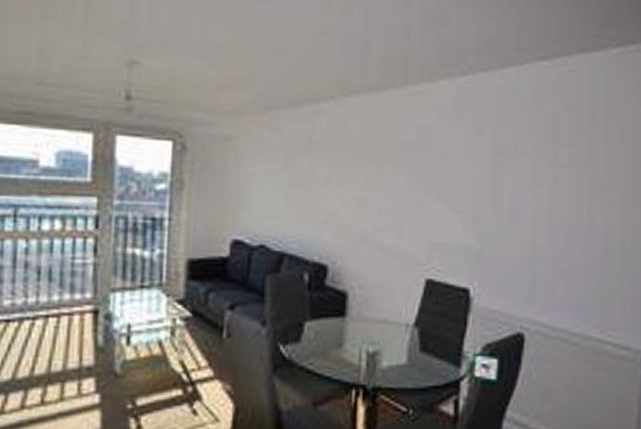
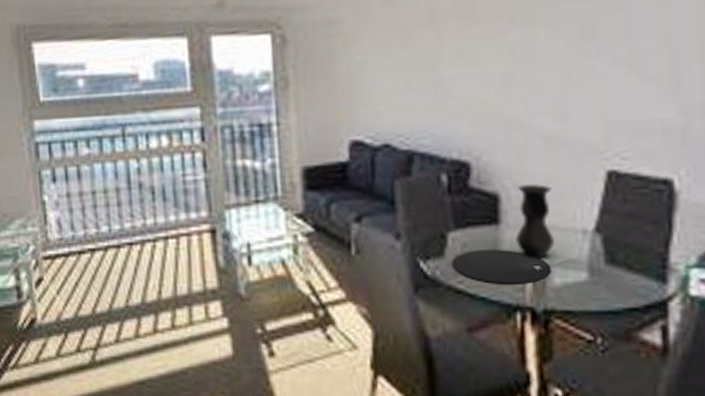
placemat: none [305,337,381,366] -> present [450,249,552,285]
vase: none [357,286,386,346] -> present [515,184,554,259]

